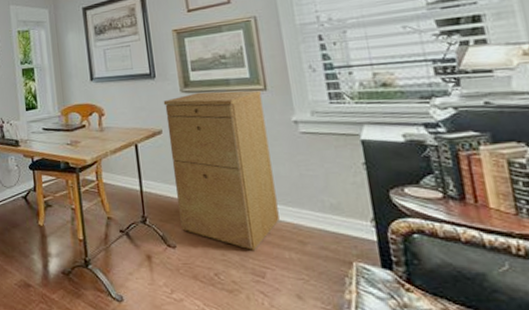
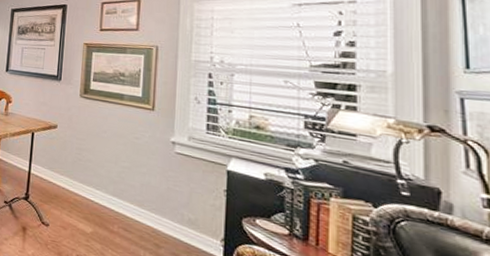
filing cabinet: present [163,90,280,250] -> none [57,100,149,243]

